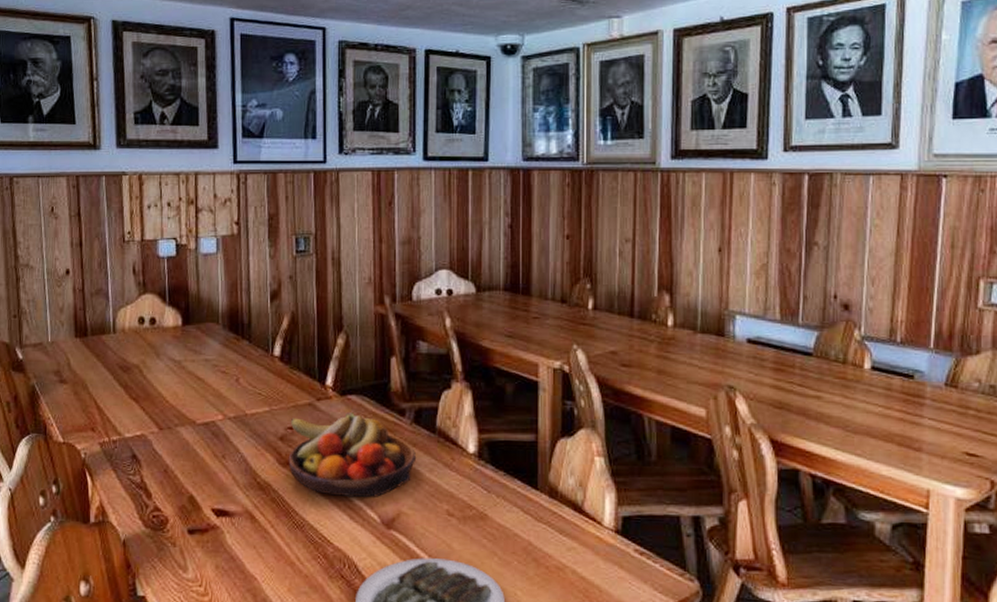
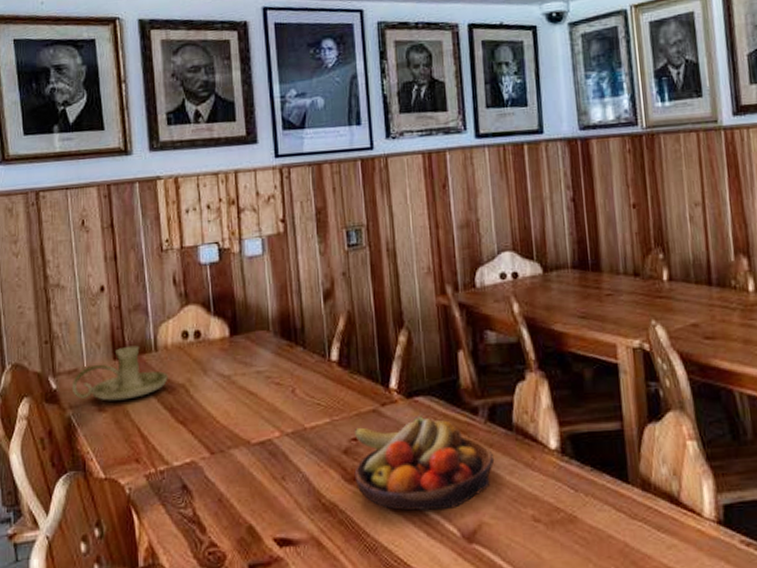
candle holder: none [36,326,124,375] -> present [71,345,168,401]

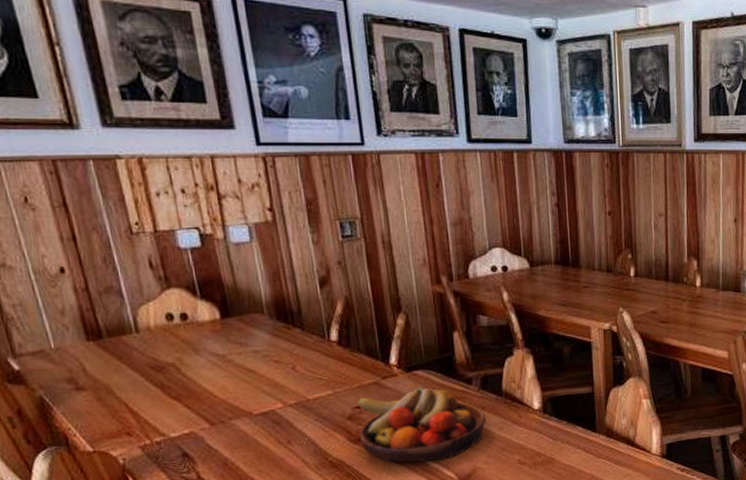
candle holder: present [71,345,168,401] -> none [38,327,155,381]

